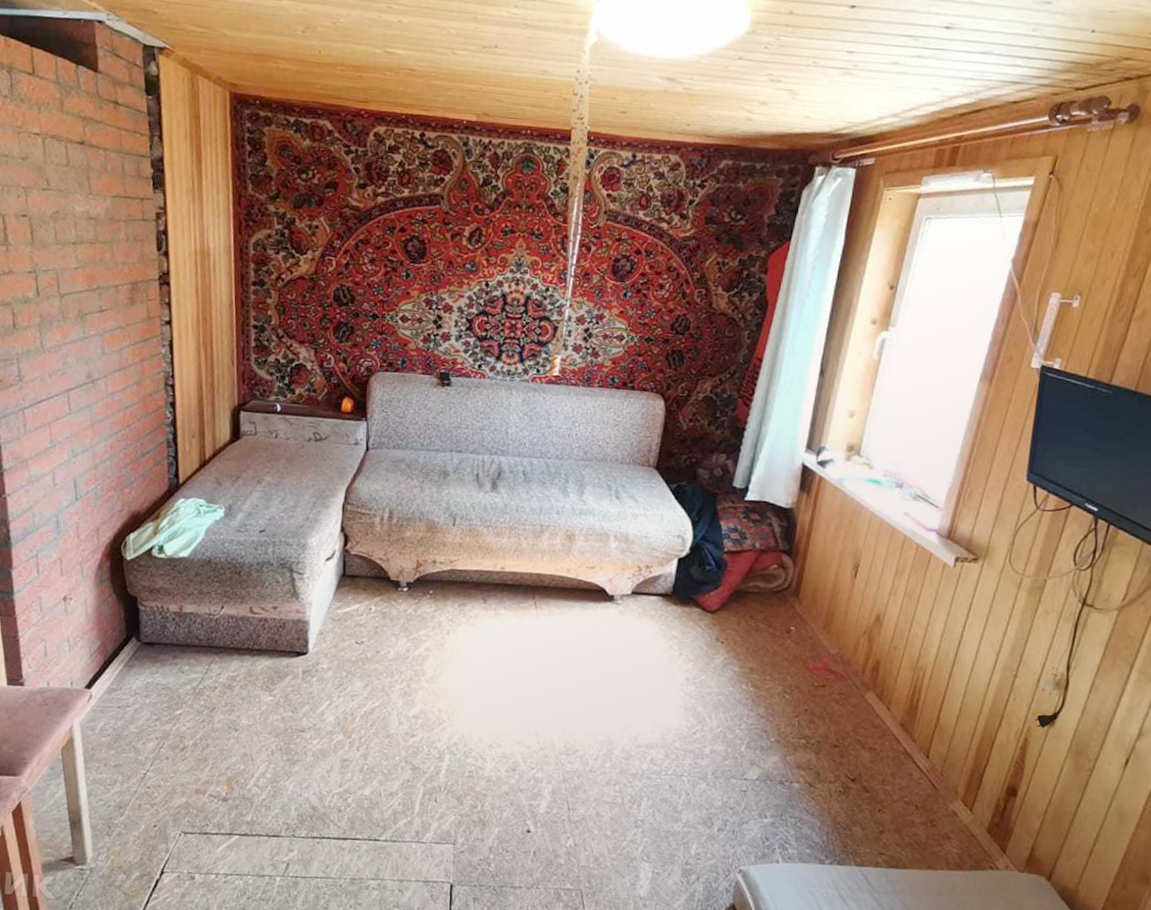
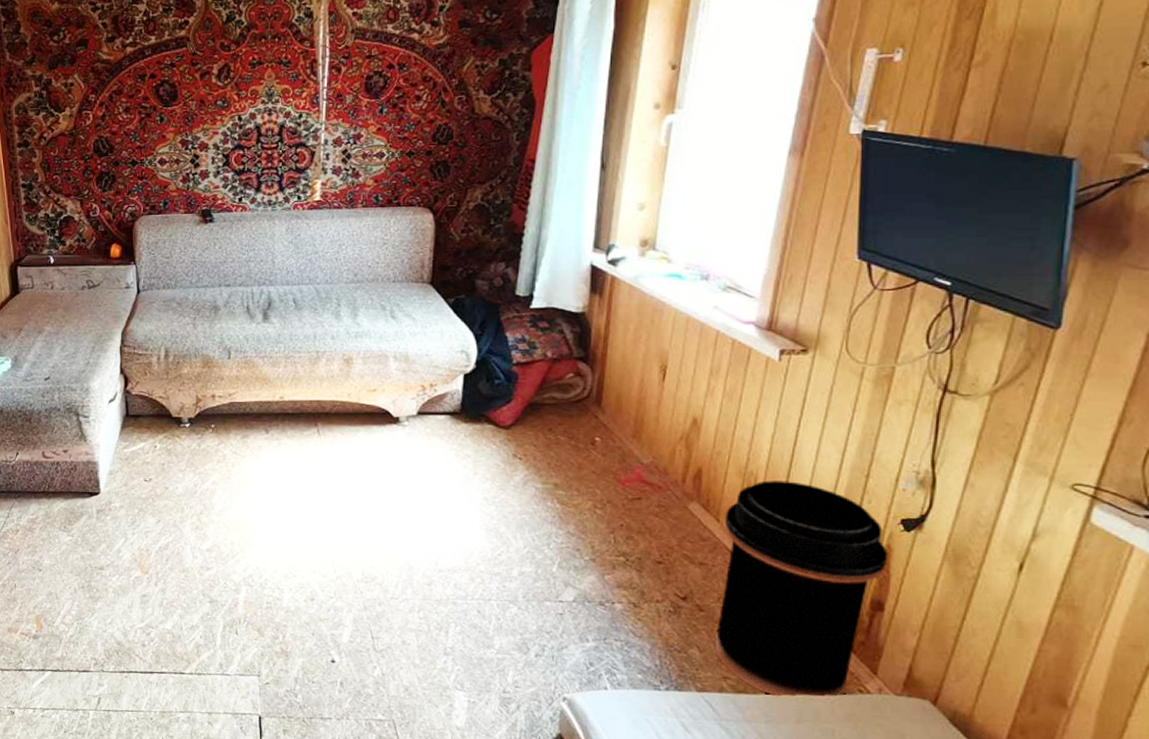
trash can: none [875,675,1025,873] -> present [715,480,889,698]

